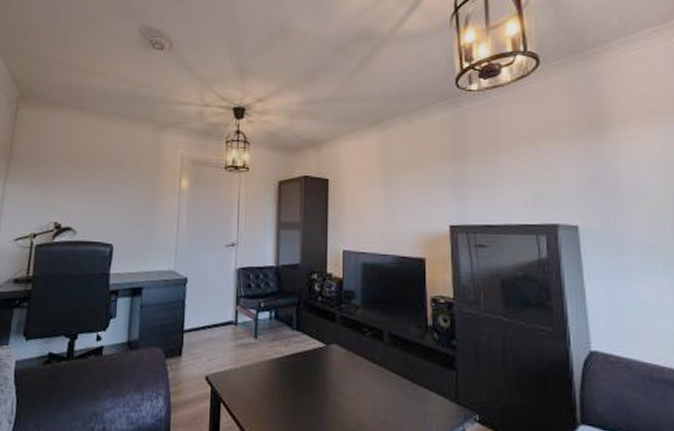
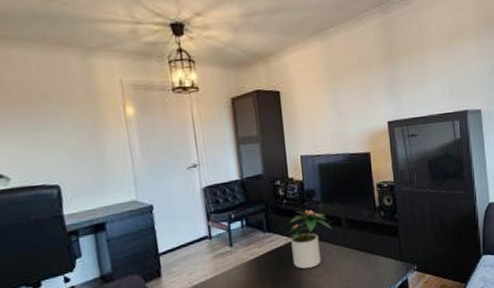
potted plant: none [312,311,370,386] -> present [283,209,331,269]

